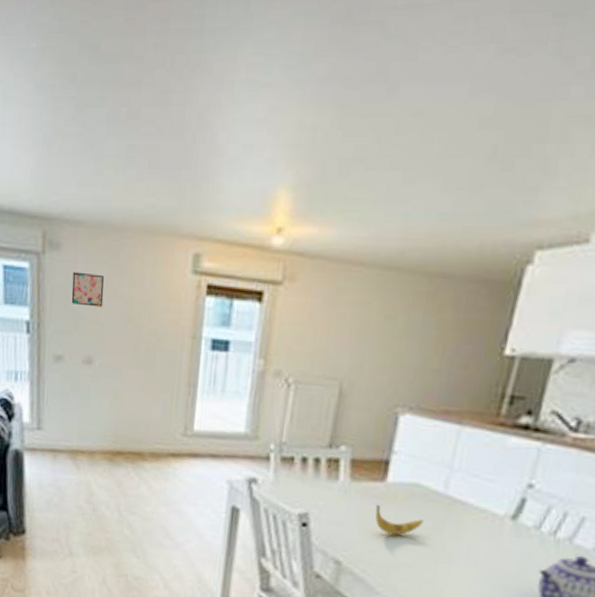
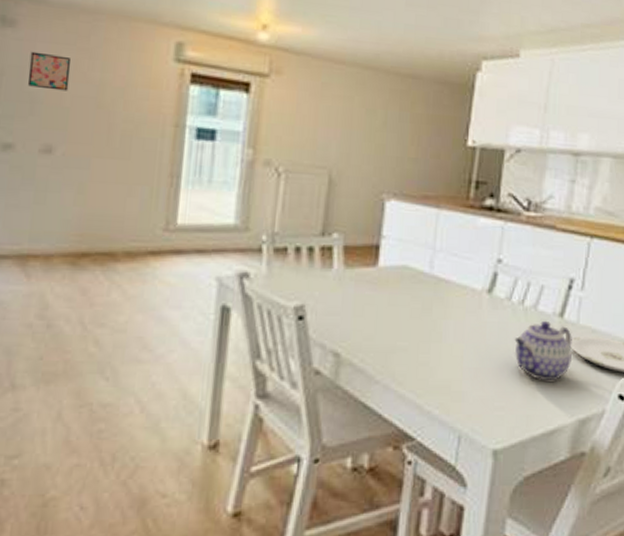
banana: present [375,504,424,536] -> none [369,289,415,320]

